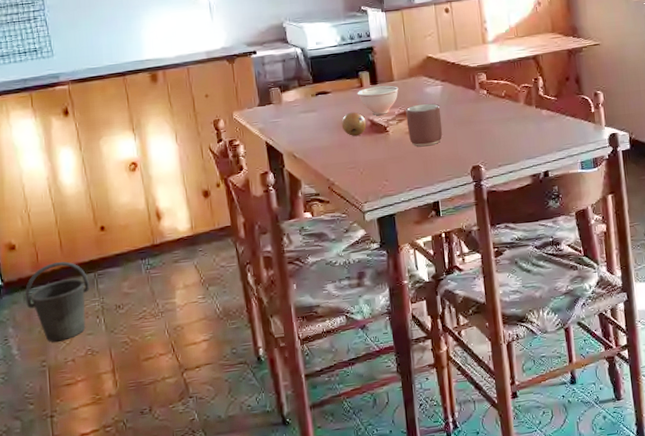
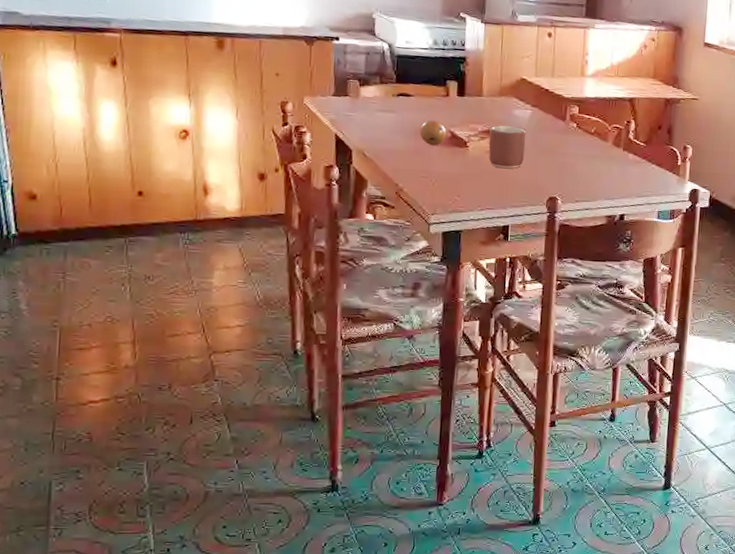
bucket: present [25,261,89,342] -> none [42,220,118,303]
bowl: present [357,85,399,115] -> none [441,98,486,129]

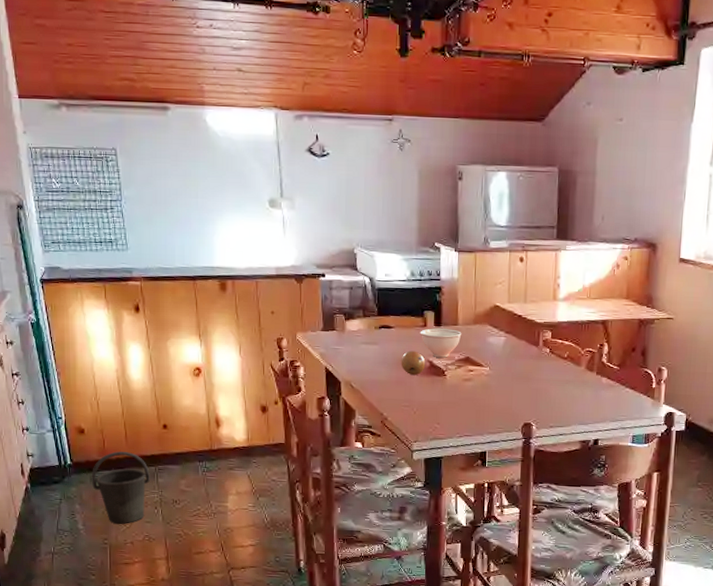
bucket: none [42,220,118,303] -> present [92,451,150,524]
bowl: none [441,98,486,129] -> present [420,328,462,358]
mug: present [488,125,527,169] -> none [465,352,501,396]

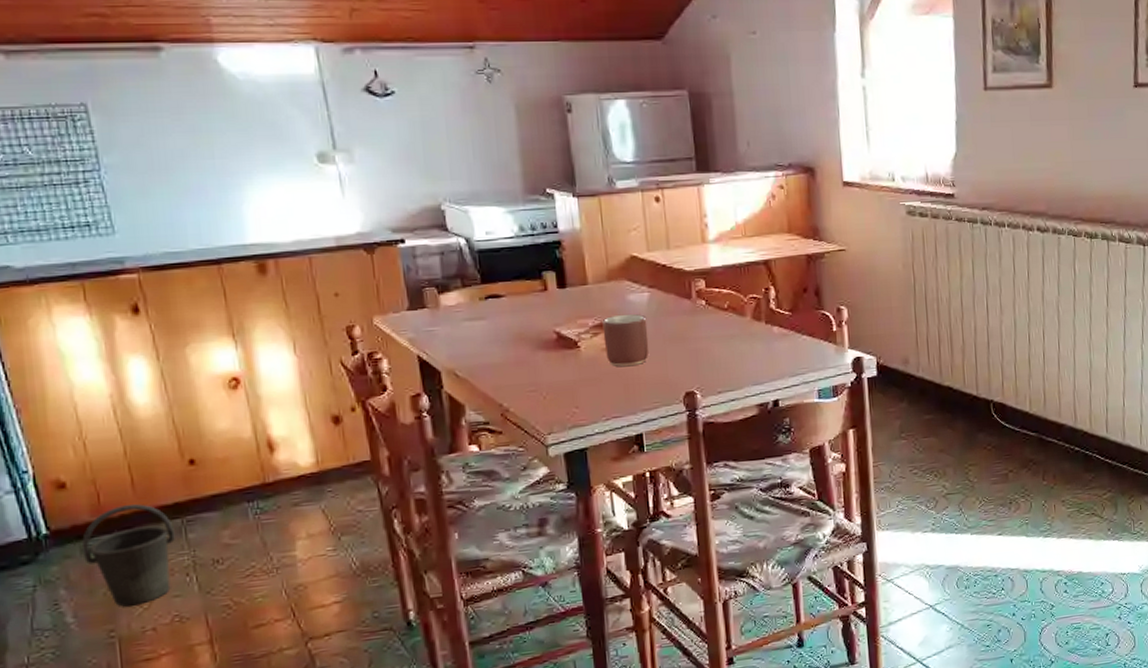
fruit: present [401,350,426,376] -> none [518,321,552,353]
bowl: present [420,328,462,358] -> none [539,290,594,327]
mug: none [465,352,501,396] -> present [602,313,650,367]

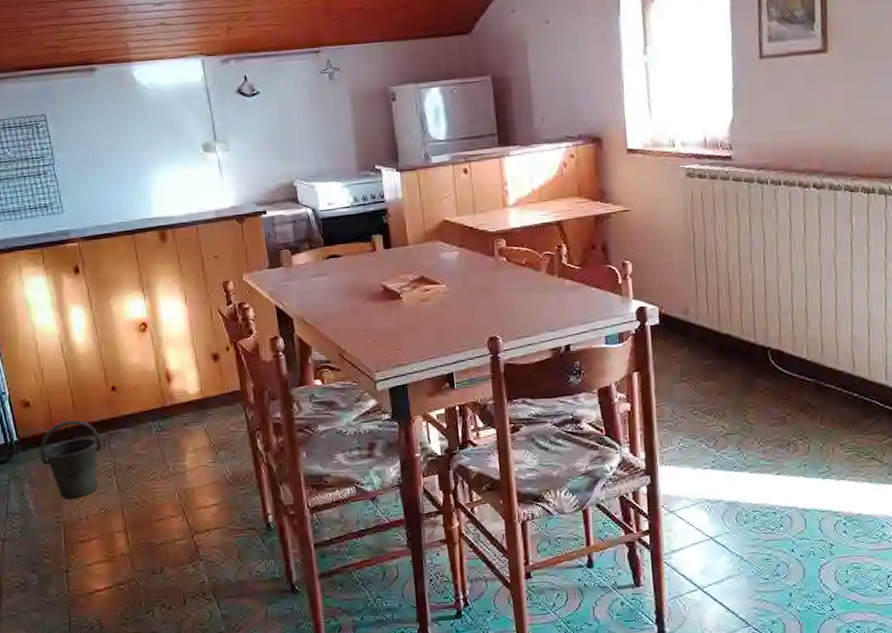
mug: present [602,313,650,367] -> none [420,269,459,316]

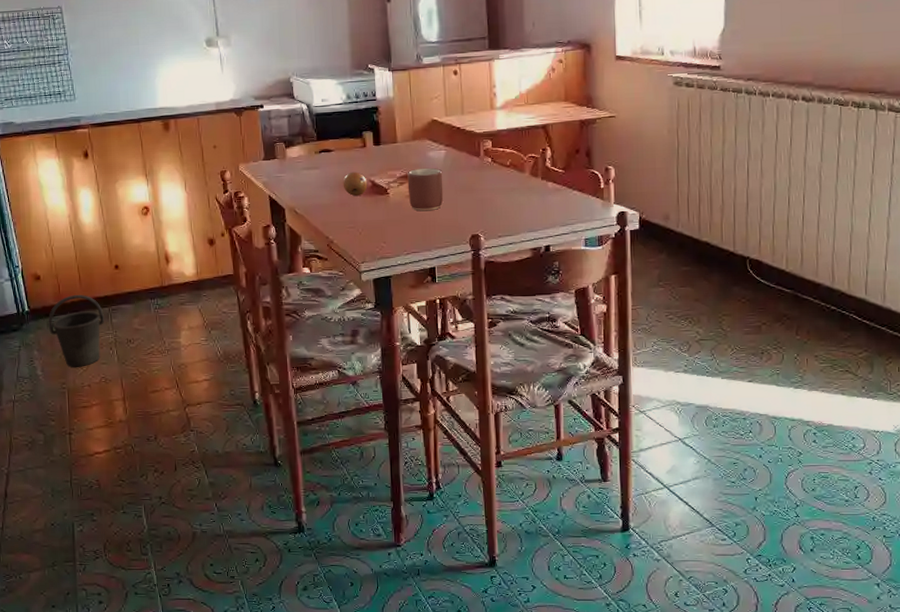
fruit: none [353,277,379,303] -> present [343,171,368,197]
mug: none [420,269,459,316] -> present [407,167,444,212]

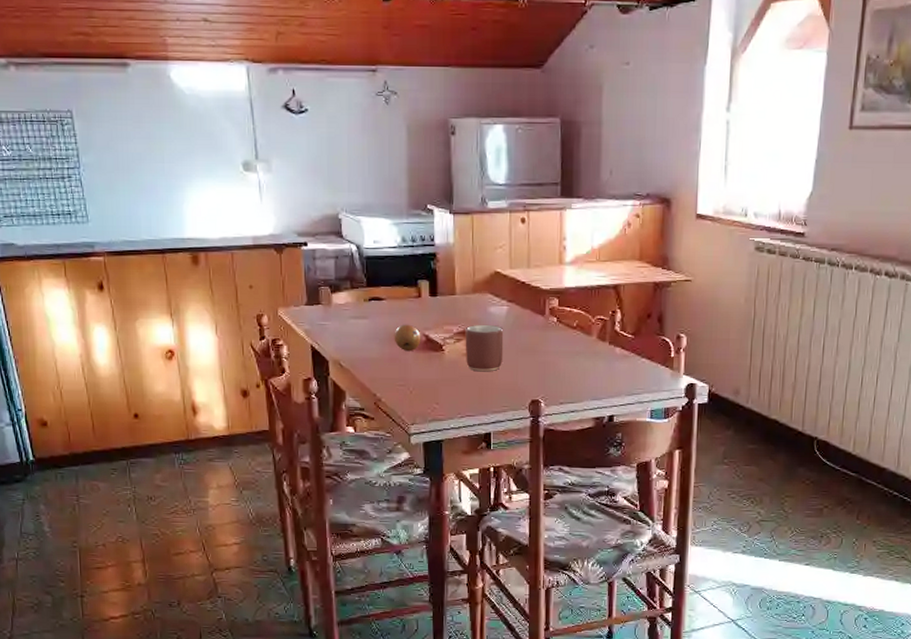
bucket: present [48,295,104,367] -> none [57,445,121,525]

